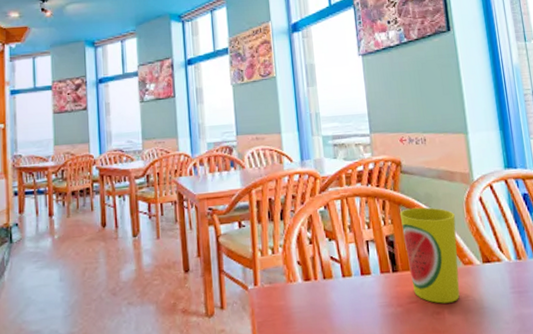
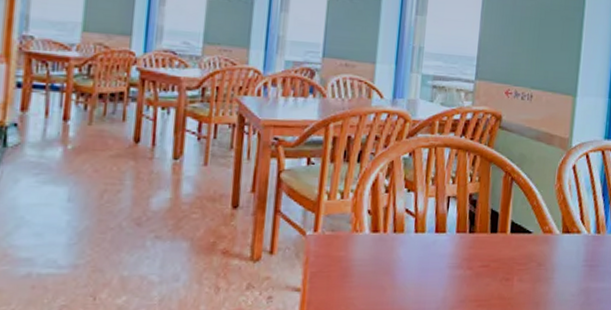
cup: present [399,207,460,304] -> none [487,167,545,270]

